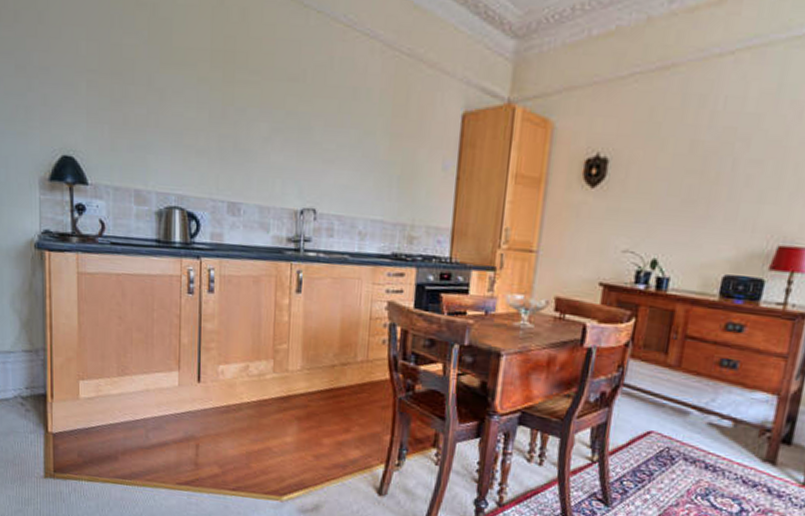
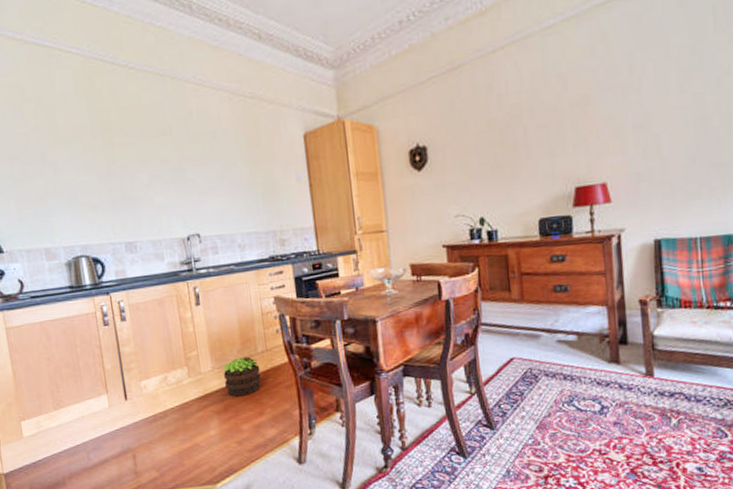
potted plant: none [313,362,356,407] -> present [222,356,261,397]

